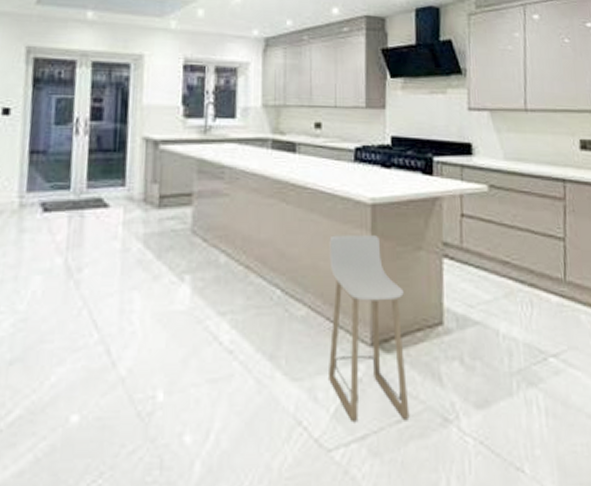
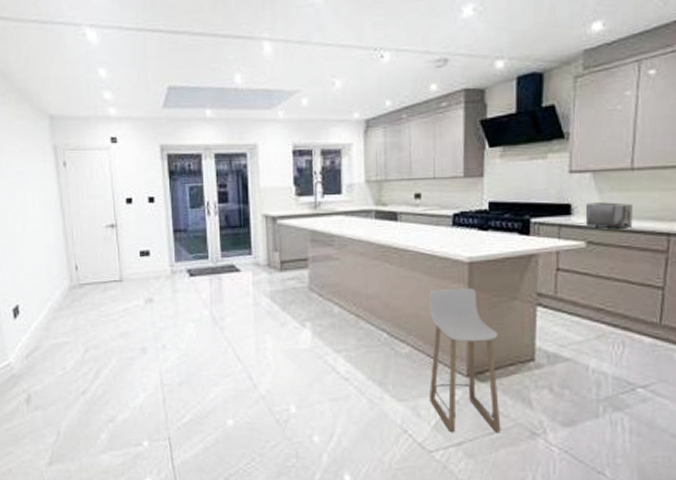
toaster: none [485,143,531,173] -> present [585,202,633,229]

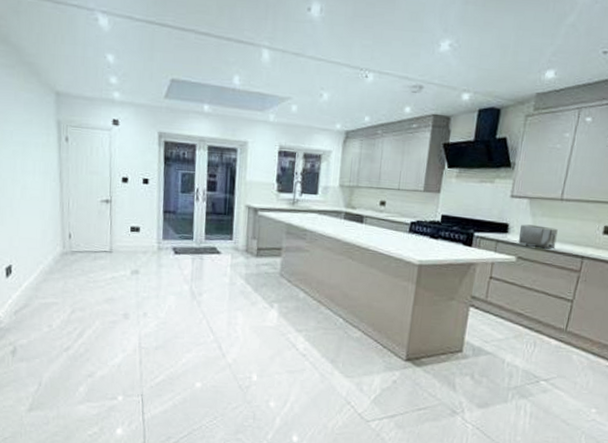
bar stool: present [429,288,501,432] -> none [371,285,435,409]

